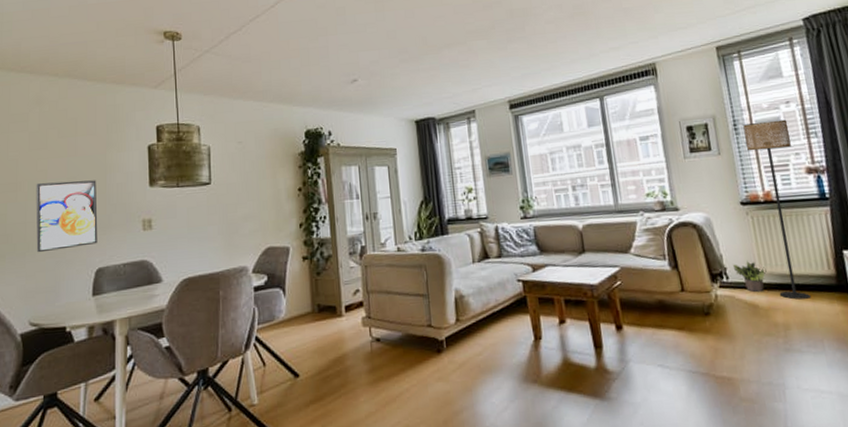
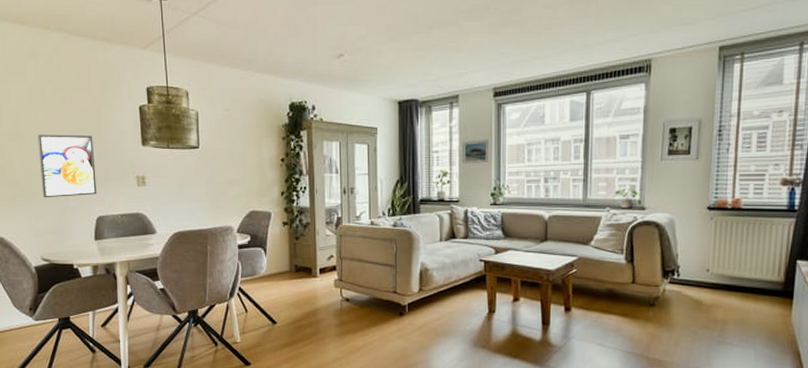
potted plant: present [732,261,767,293] -> none [686,262,718,291]
floor lamp: present [743,119,812,300] -> none [724,129,775,300]

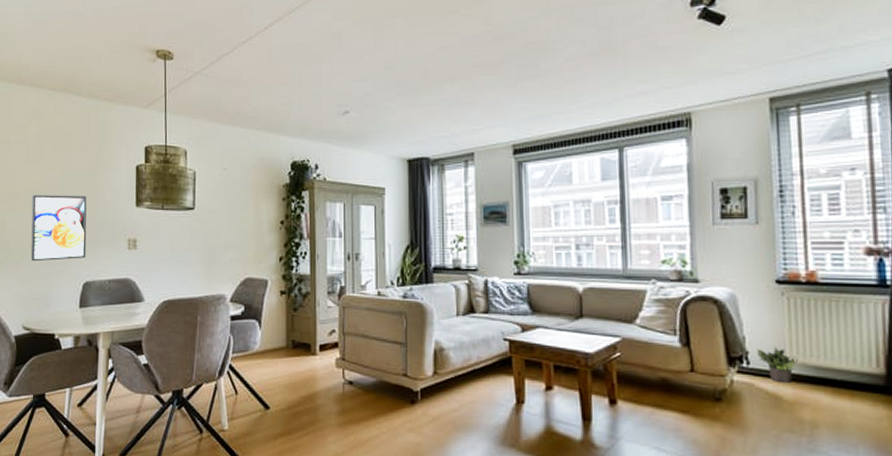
potted plant: none [686,262,718,291] -> present [756,347,798,384]

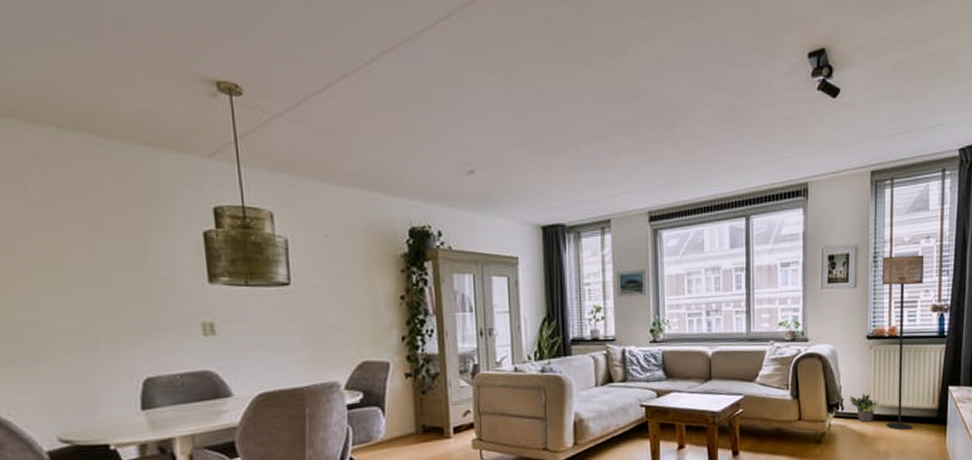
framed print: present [30,194,87,262] -> none [48,269,143,357]
floor lamp: none [791,189,851,397] -> present [883,255,924,430]

